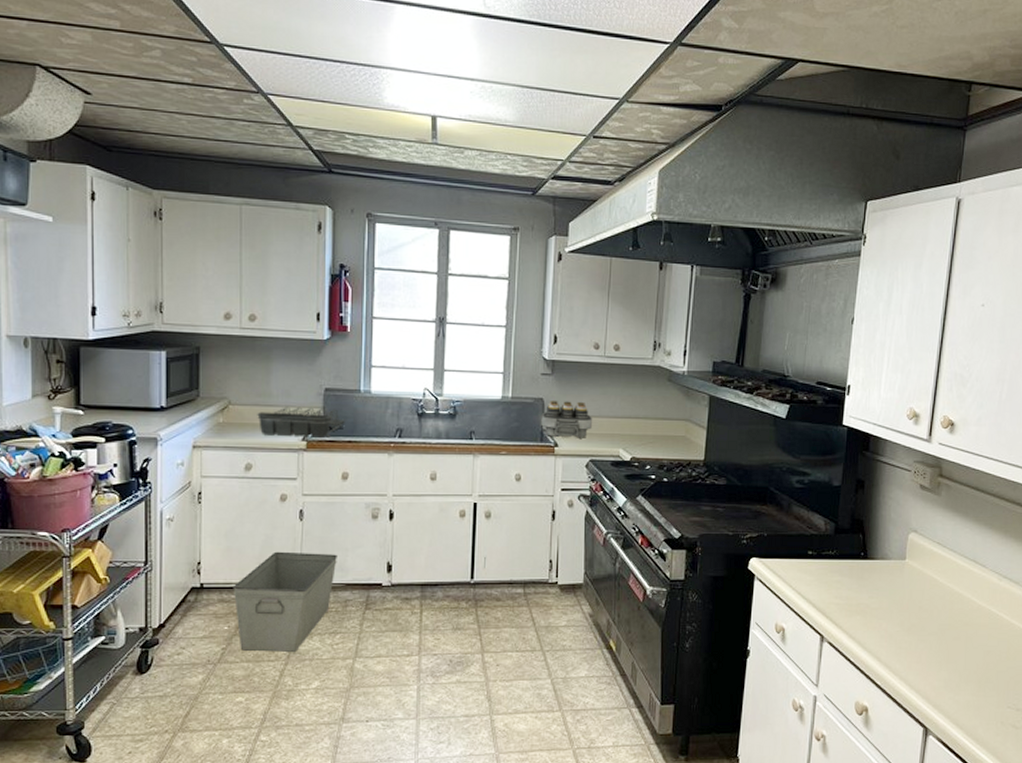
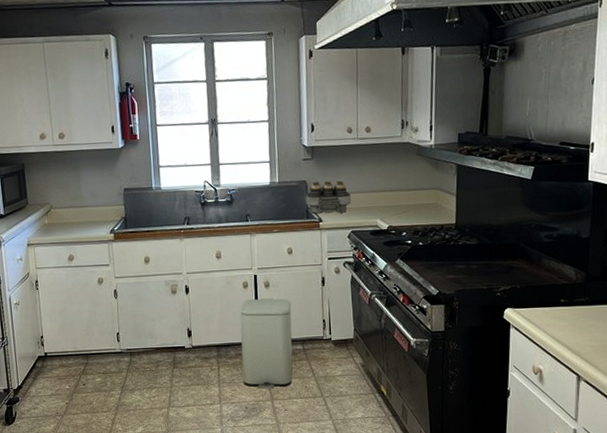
storage bin: present [233,551,337,652] -> none [69,324,148,405]
dish rack: present [257,406,345,438] -> none [73,205,143,232]
pedal bin: none [449,531,515,640] -> present [240,298,293,390]

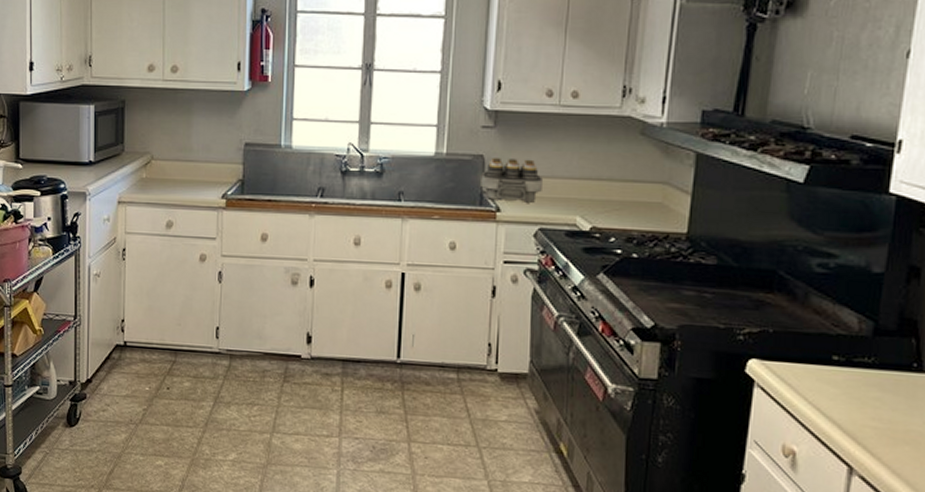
pedal bin: present [240,298,293,390] -> none [372,304,448,427]

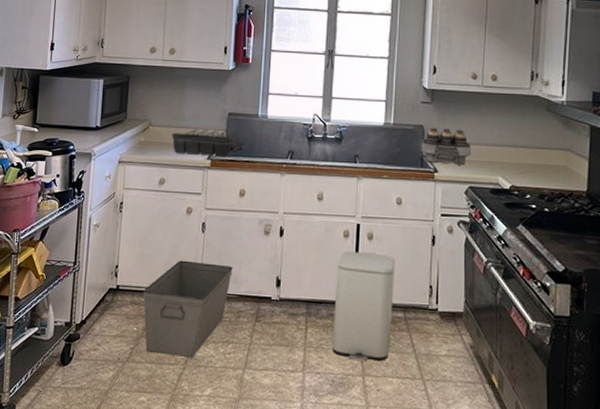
storage bin: none [154,313,256,420] -> present [142,260,233,357]
dish rack: none [178,162,265,196] -> present [171,128,244,157]
pedal bin: none [372,304,448,427] -> present [332,251,396,362]

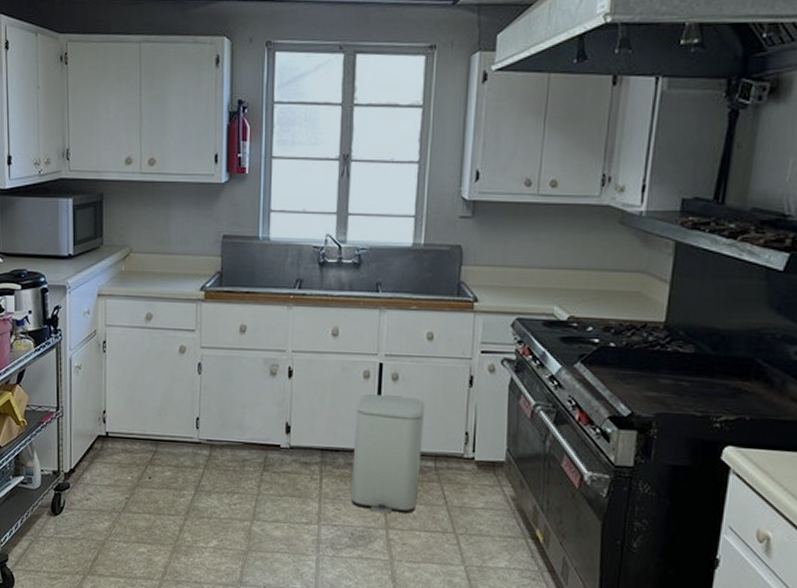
storage bin: present [142,260,233,357] -> none [135,404,235,508]
dish rack: present [171,128,244,157] -> none [157,254,243,288]
spice rack: present [421,128,472,165] -> none [458,248,522,293]

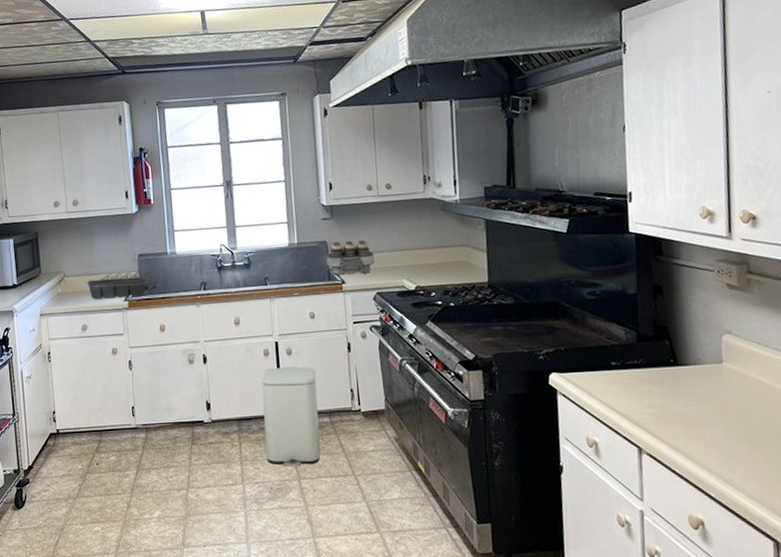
dish rack: none [157,254,243,288] -> present [87,271,158,300]
spice rack: none [458,248,522,293] -> present [326,240,375,275]

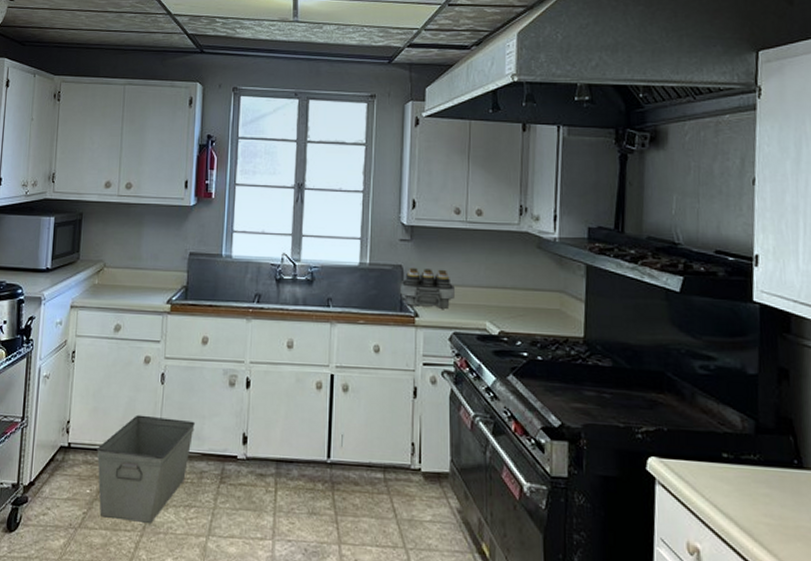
storage bin: none [82,397,164,486] -> present [96,414,195,523]
dish rack: present [87,271,158,300] -> none [128,270,207,301]
pedal bin: present [261,366,321,467] -> none [304,404,374,529]

